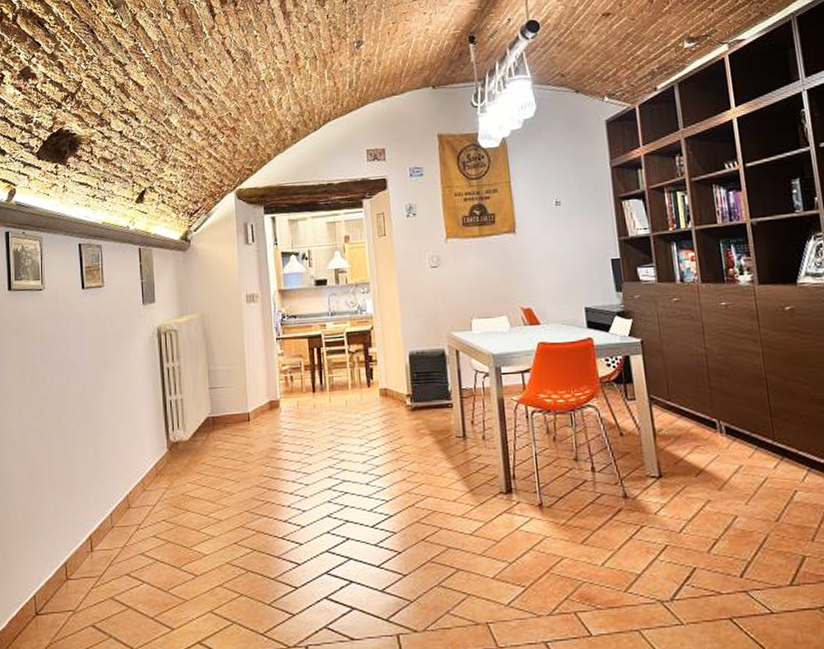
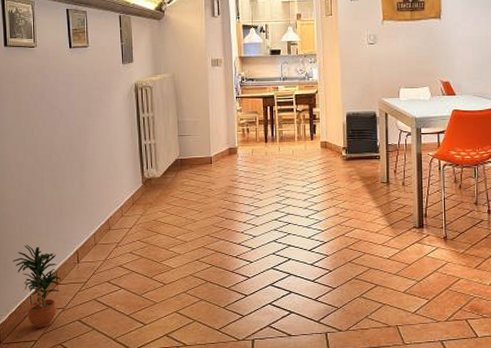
potted plant: none [13,531,71,637] -> present [12,245,61,328]

